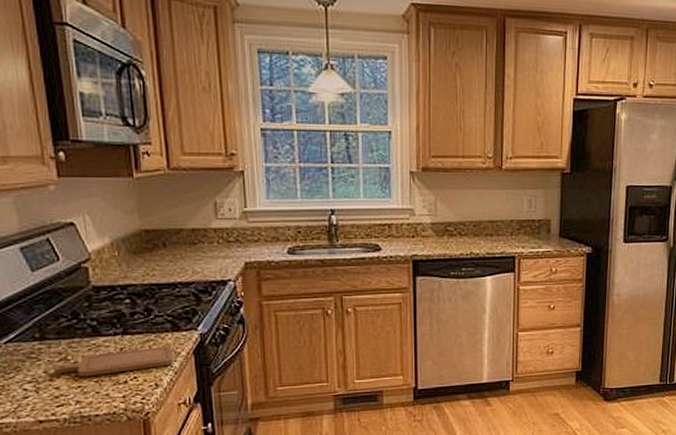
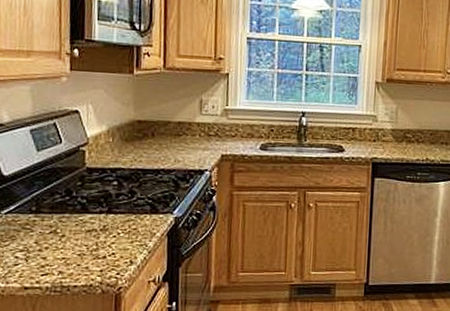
chopping board: present [53,345,174,377] -> none [43,226,150,250]

